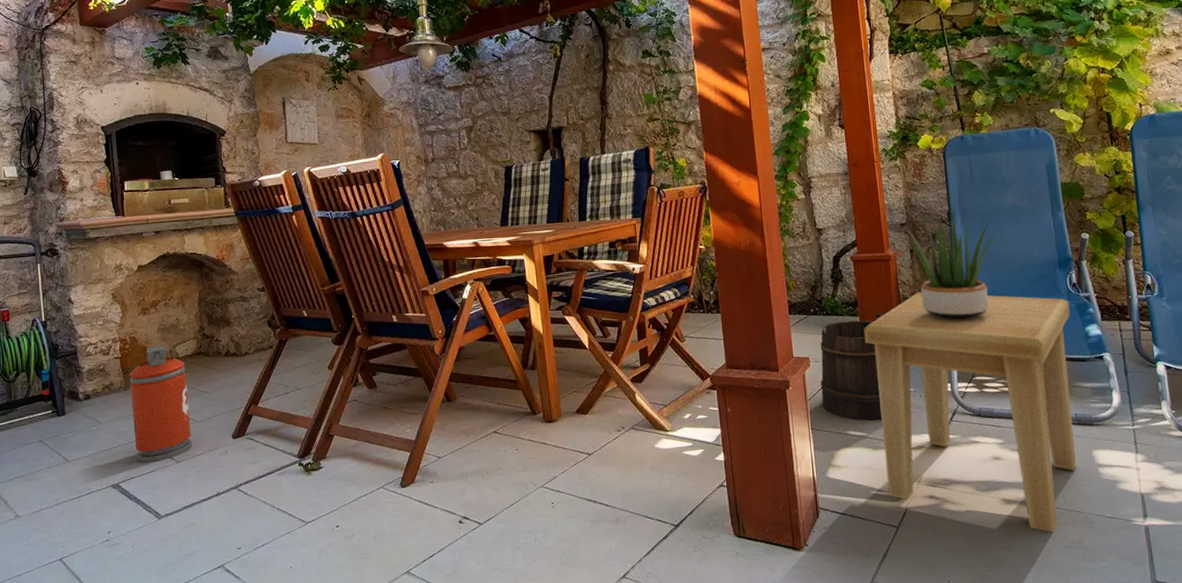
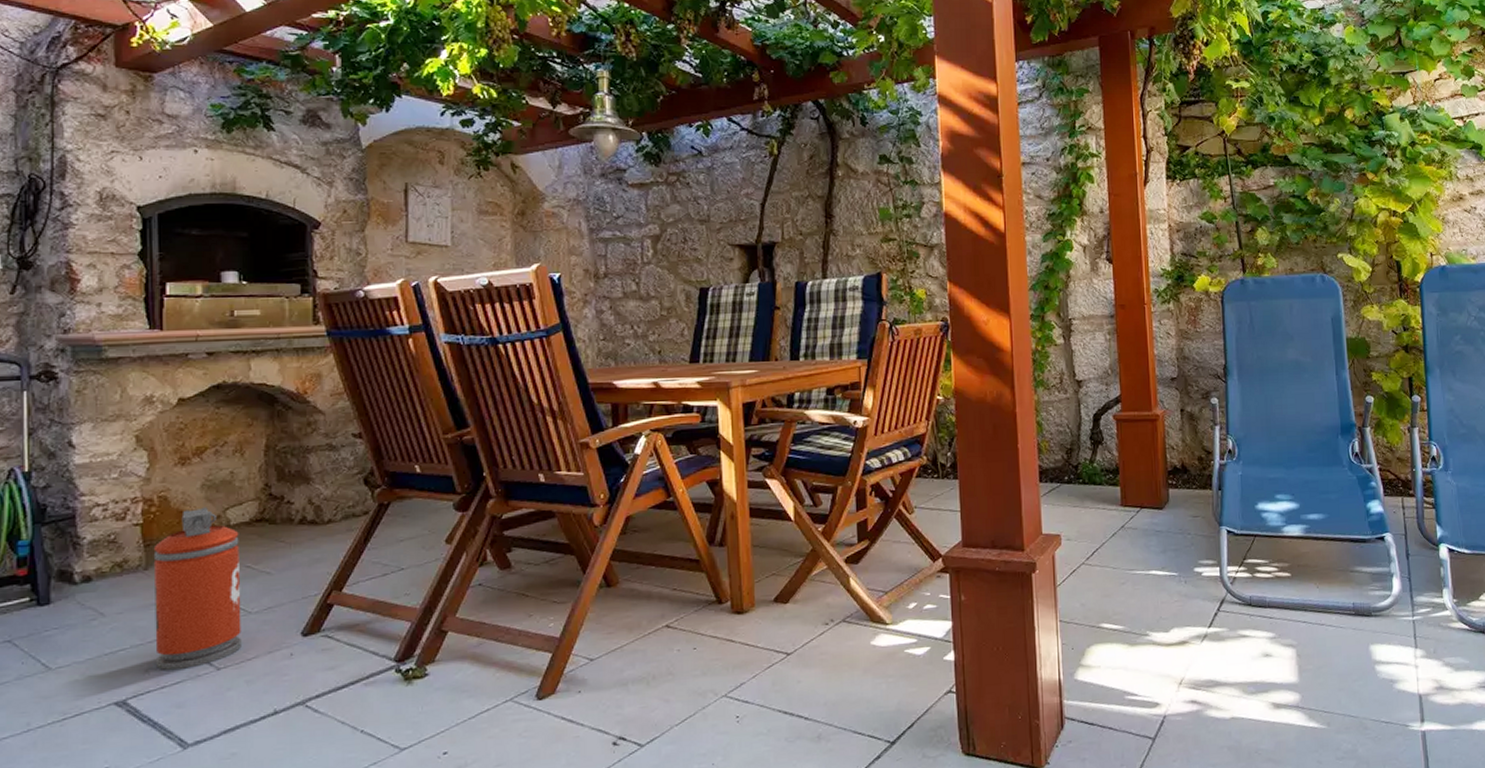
bucket: present [820,313,884,422] -> none [1073,483,1149,612]
side table: present [864,292,1076,533] -> none [1124,458,1352,742]
potted plant: present [903,211,998,320] -> none [1173,365,1278,493]

